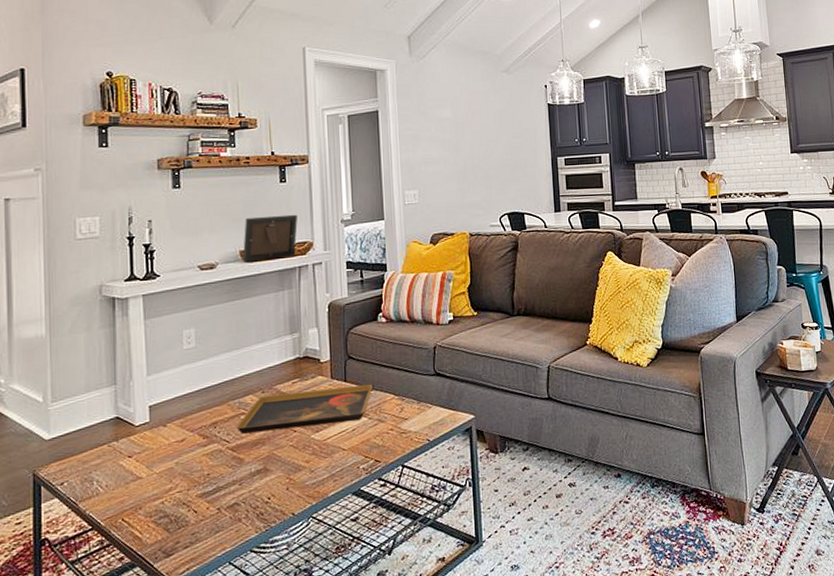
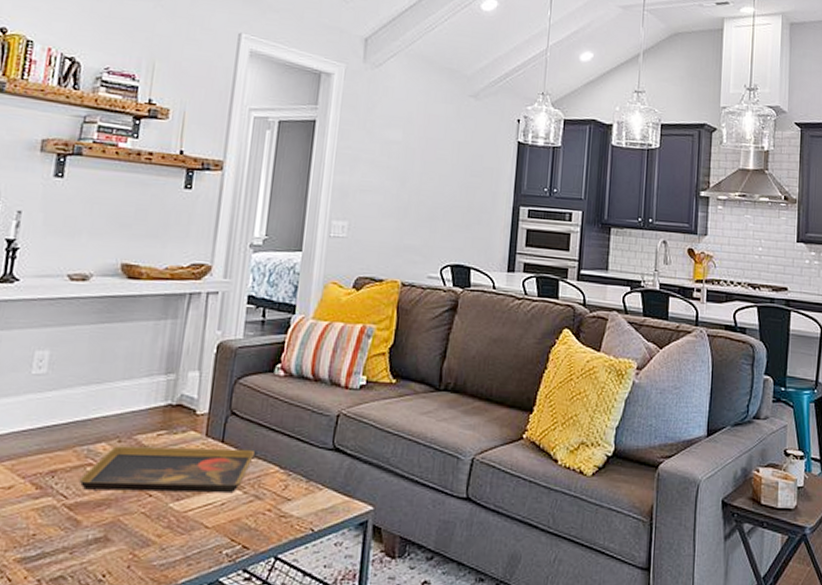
picture frame: present [243,214,297,263] -> none [123,225,198,281]

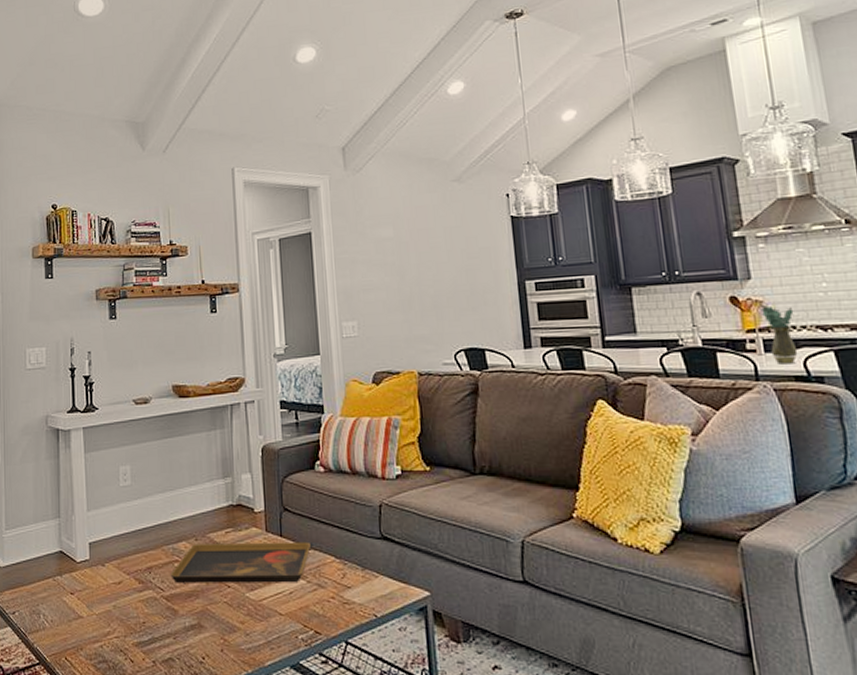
vase: none [709,259,734,314] -> present [759,304,798,365]

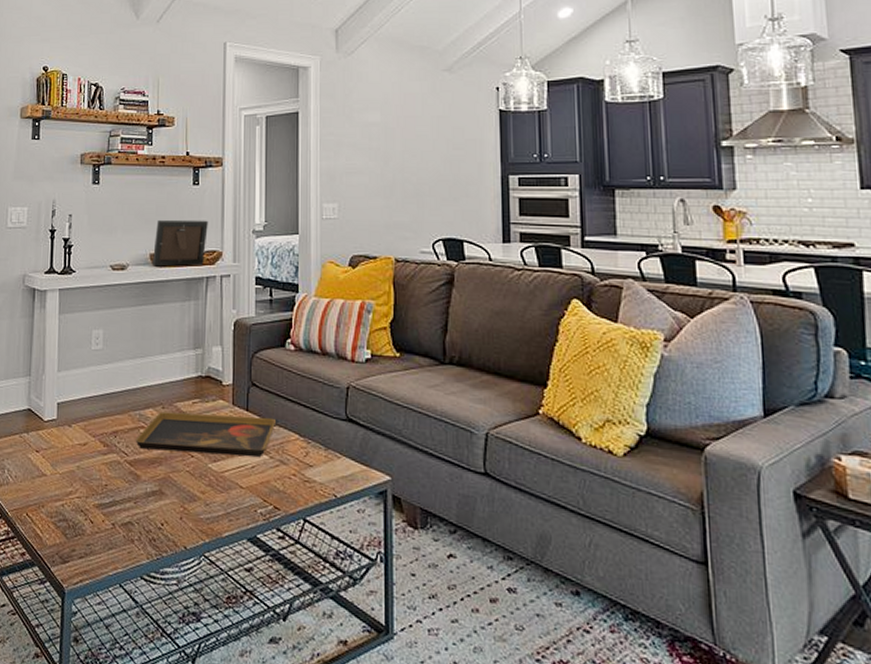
picture frame: none [175,347,229,398] -> present [153,219,208,267]
vase: present [759,304,798,365] -> none [742,215,778,277]

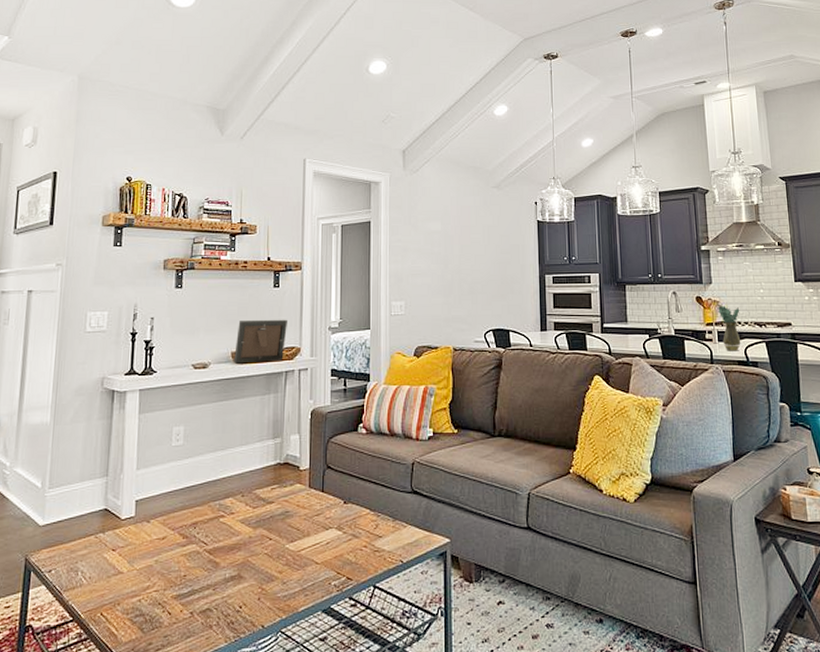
decorative tray: present [135,411,277,457] -> none [215,496,350,537]
vase: none [742,215,778,277] -> present [716,304,741,351]

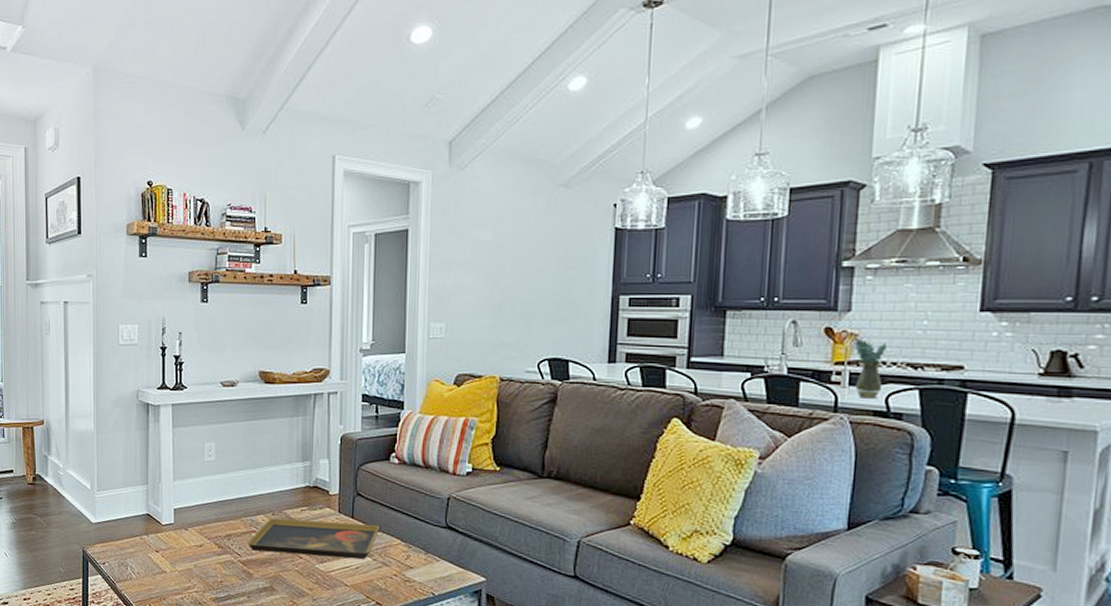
decorative tray: none [215,496,350,537] -> present [247,518,380,559]
picture frame: present [234,319,287,364] -> none [262,338,316,384]

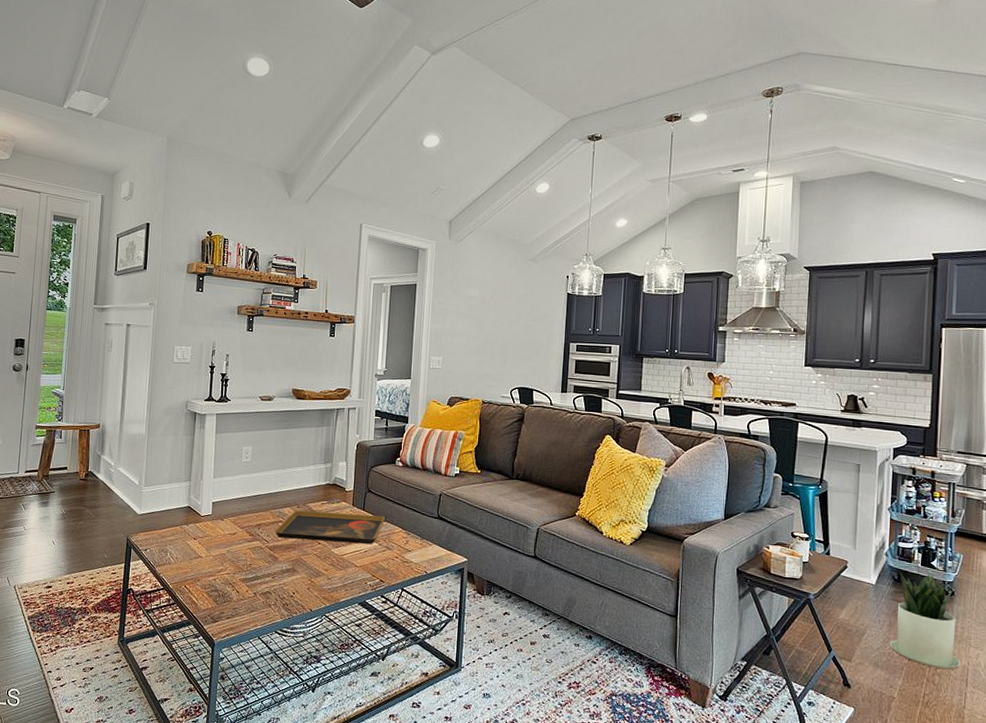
vase: present [853,337,888,399] -> none [726,381,748,425]

